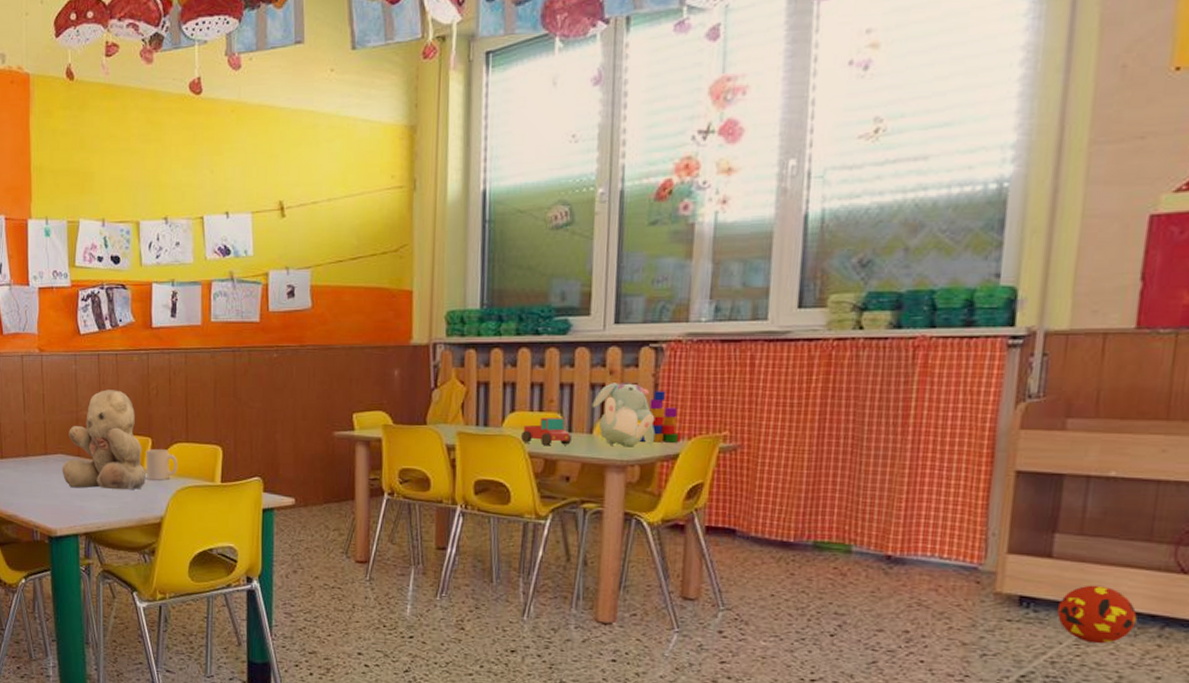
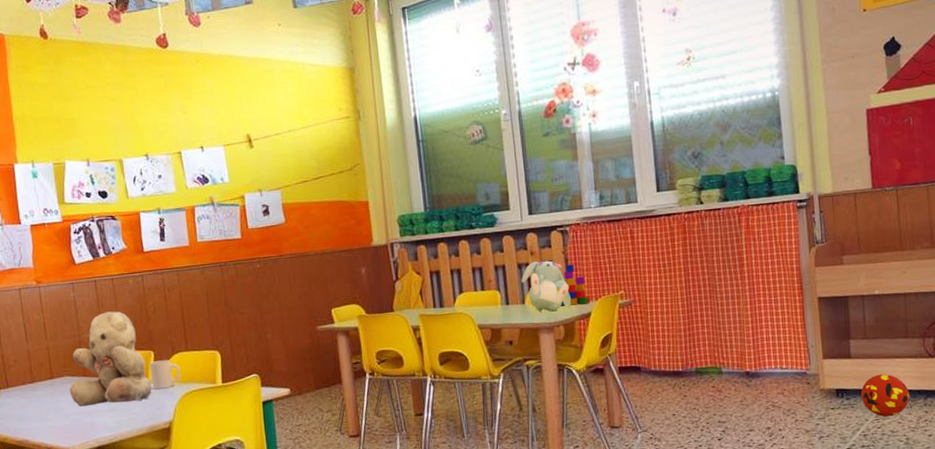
toy truck: present [521,417,571,446] -> none [470,294,510,318]

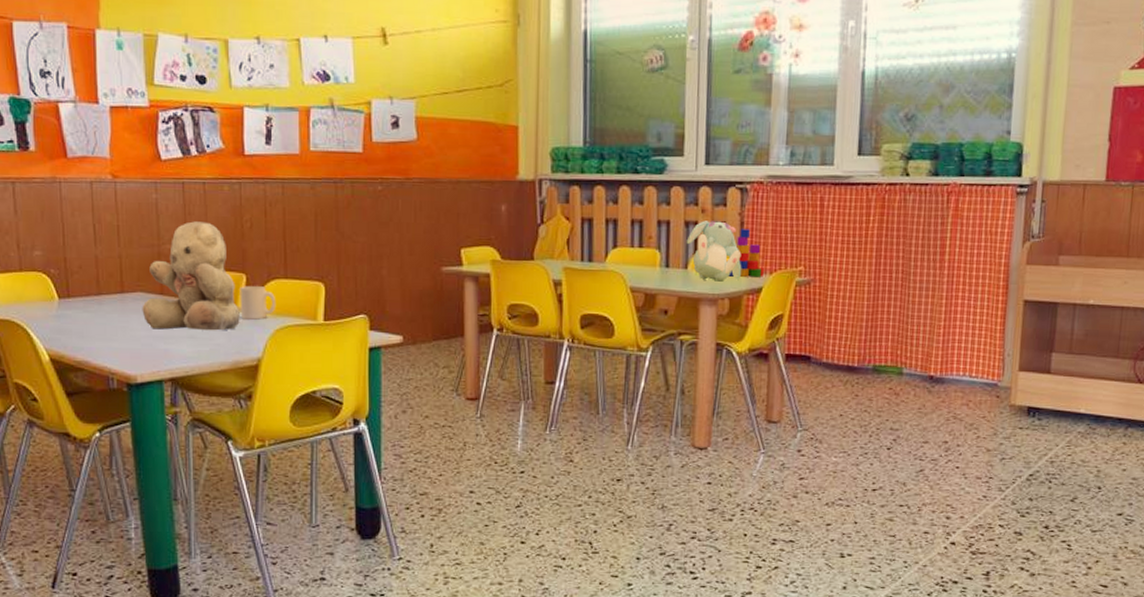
ball: present [860,373,910,417] -> none [1054,395,1109,445]

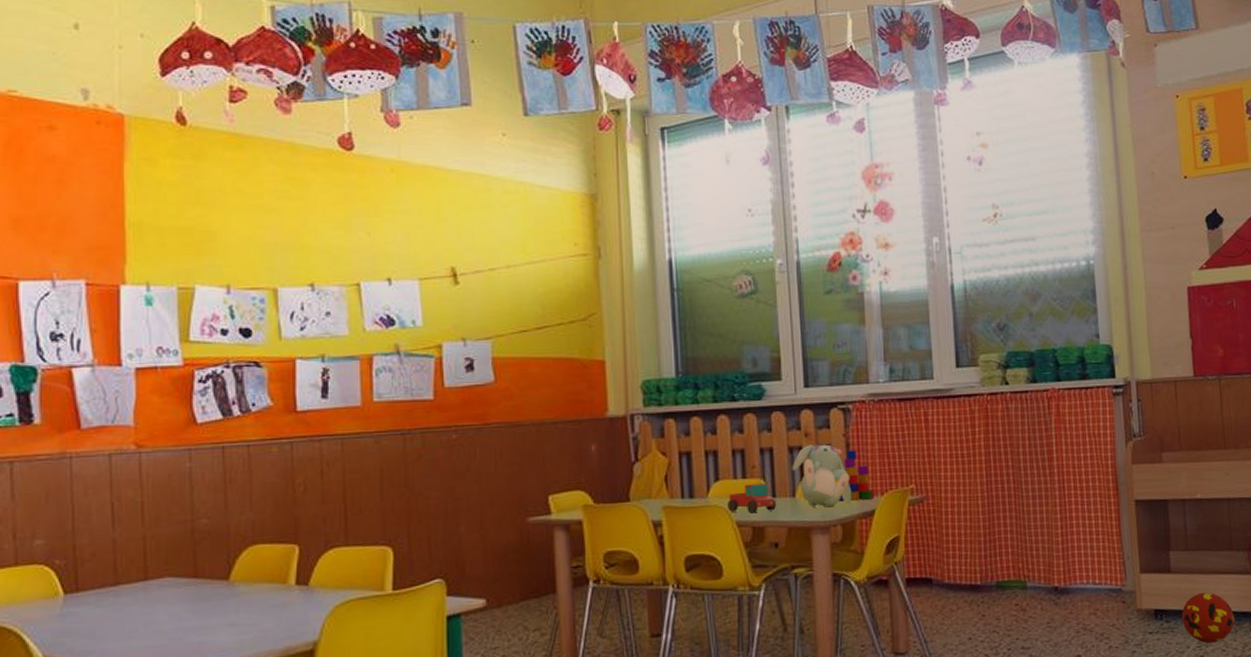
teddy bear: present [142,221,240,331] -> none [170,489,292,620]
cup: present [240,286,276,320] -> none [291,557,336,598]
toy truck: none [623,253,669,281] -> present [728,483,776,514]
ball: none [1054,395,1109,445] -> present [1181,592,1235,644]

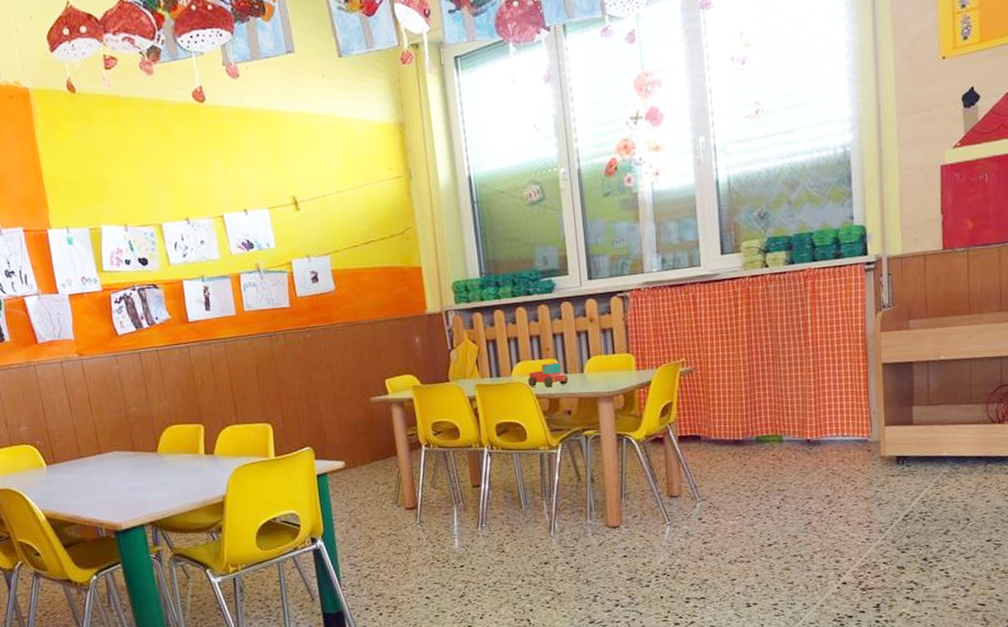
stuffed animal: present [792,444,852,508] -> none [580,327,632,381]
toy blocks: present [835,450,875,503] -> none [617,331,651,376]
ball: present [1181,592,1235,644] -> none [921,440,970,484]

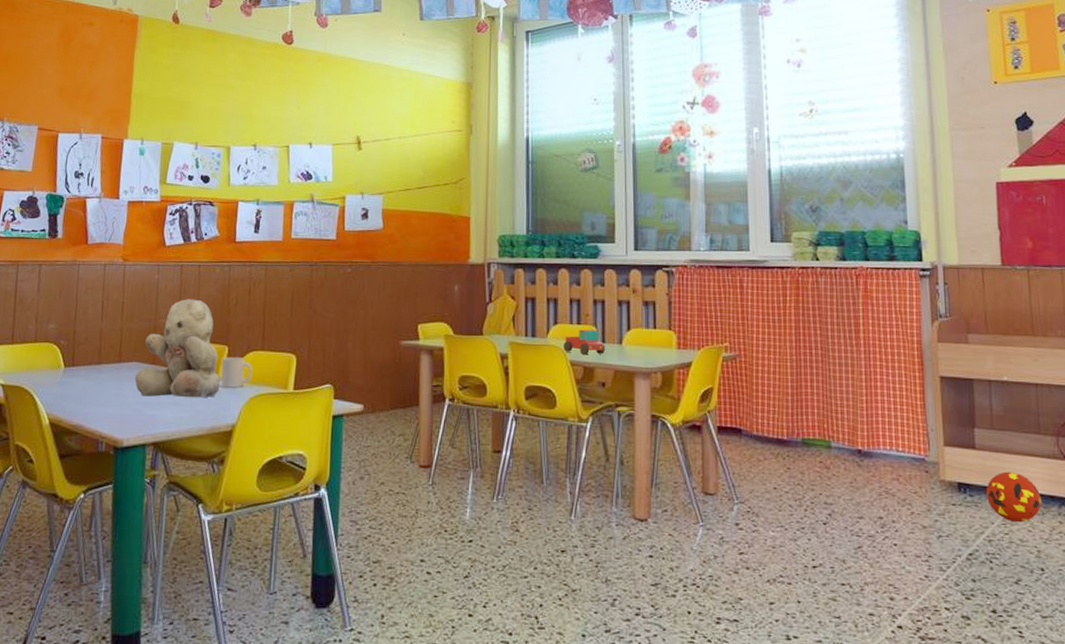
teddy bear: none [118,384,203,482] -> present [134,299,220,398]
cup: none [199,433,233,464] -> present [220,357,253,388]
ball: none [921,440,970,484] -> present [985,471,1042,523]

